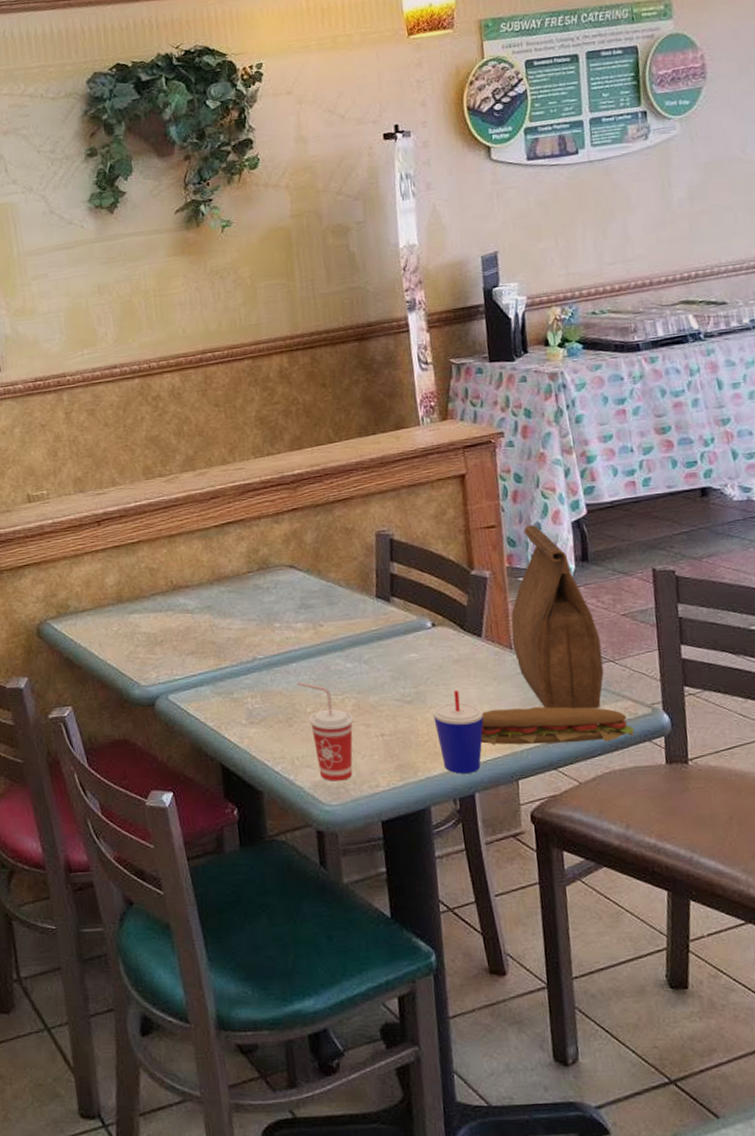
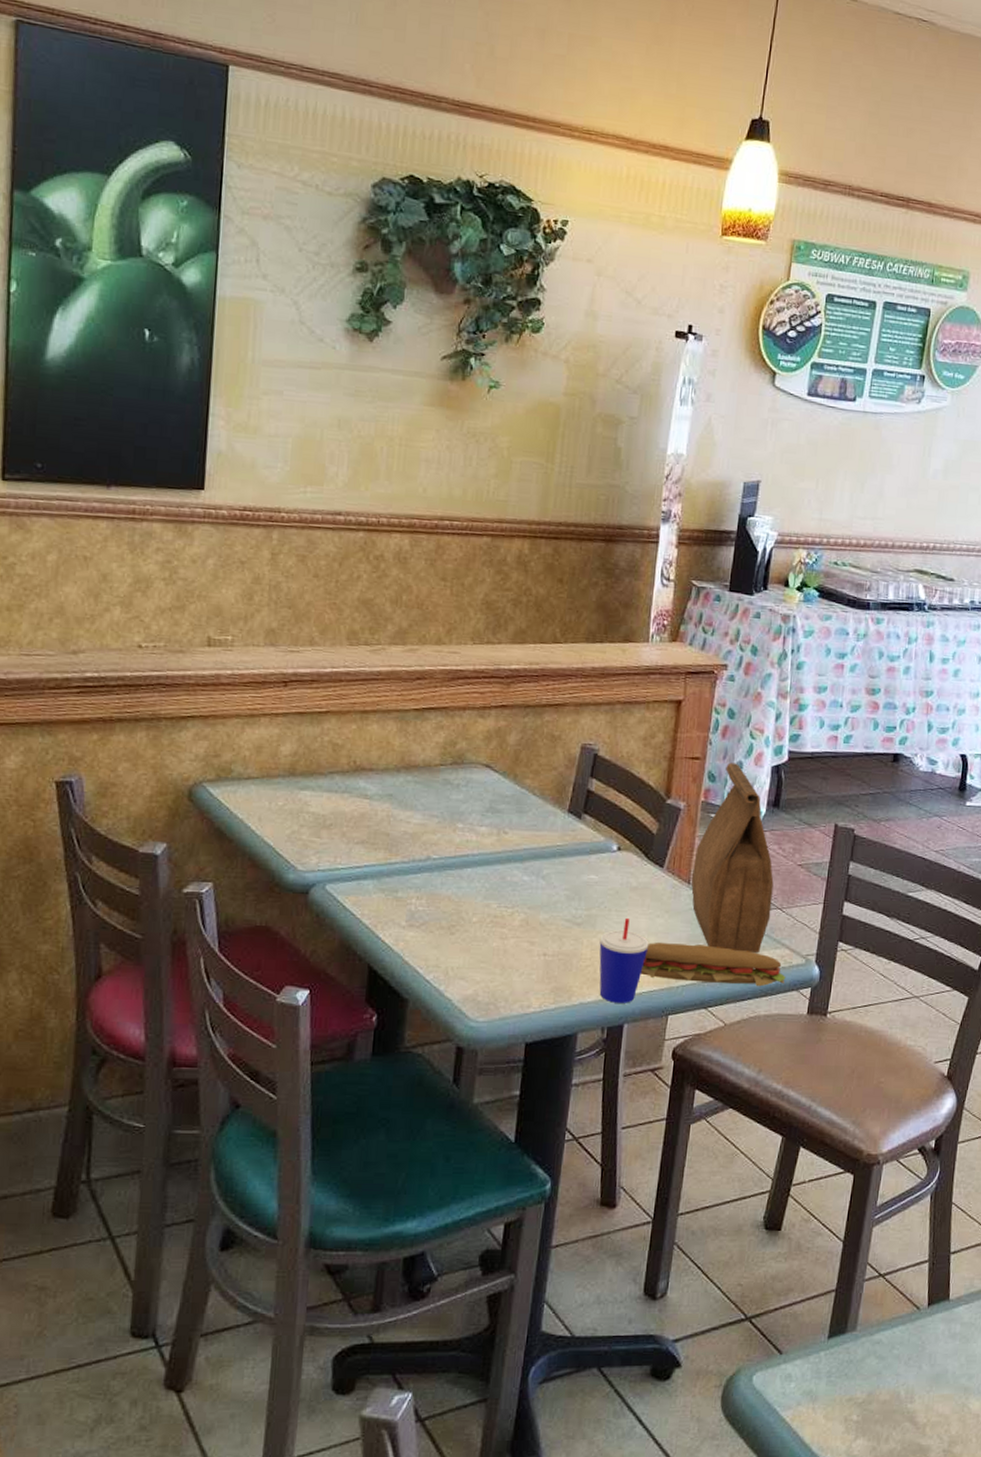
beverage cup: present [296,681,354,781] -> none [467,888,519,997]

